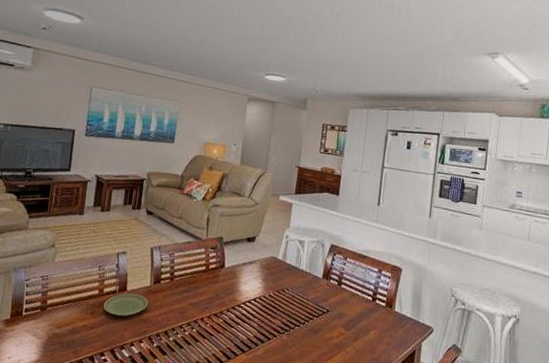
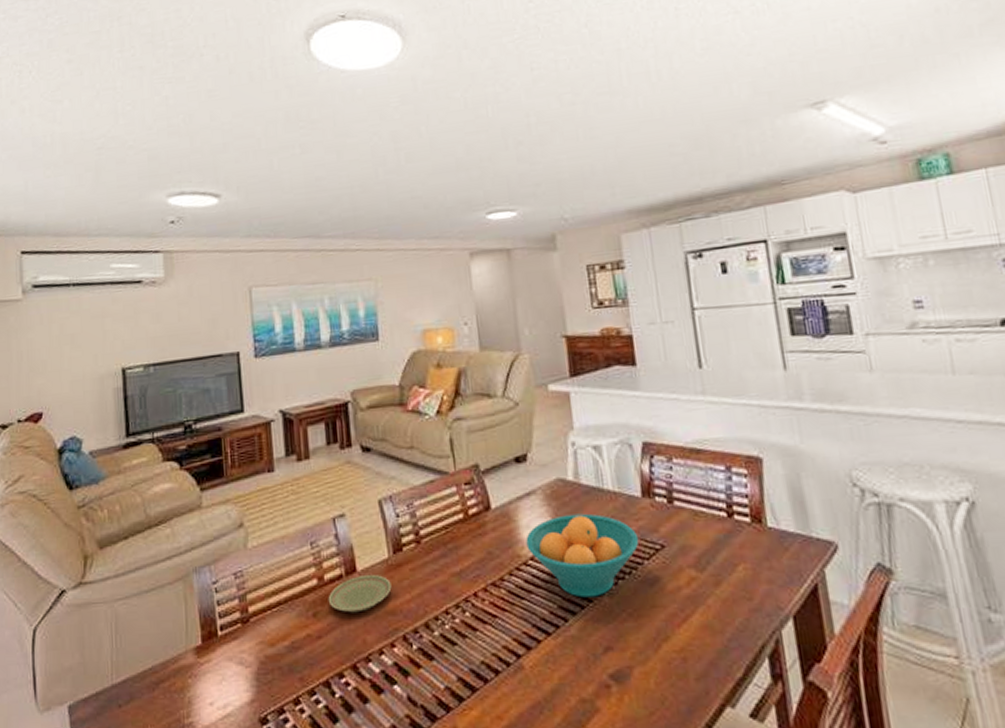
fruit bowl: none [242,280,315,334] -> present [526,513,639,598]

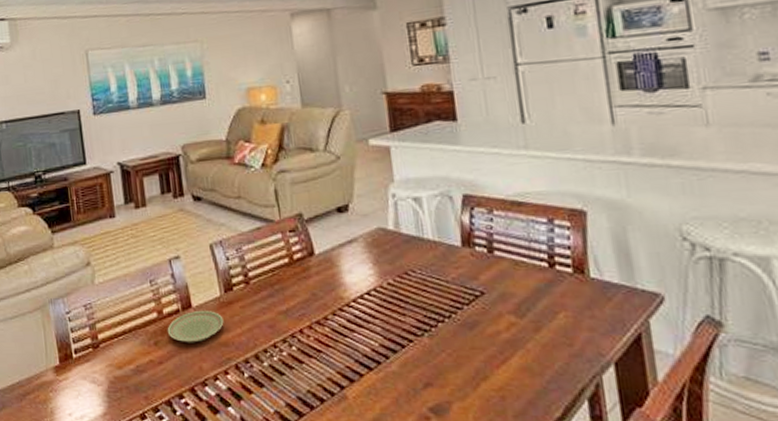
fruit bowl: present [526,513,639,598] -> none [348,260,459,338]

